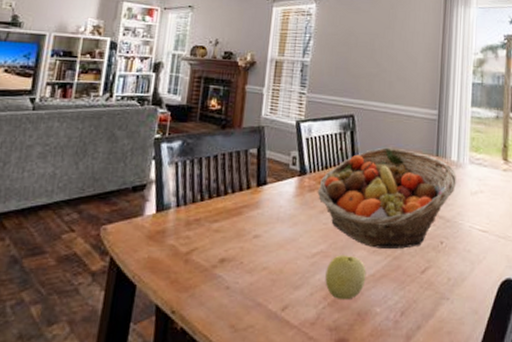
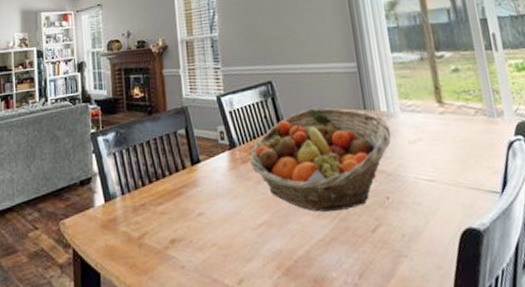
apple: present [325,255,367,300] -> none [273,222,316,269]

